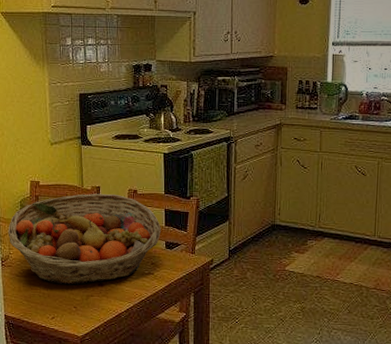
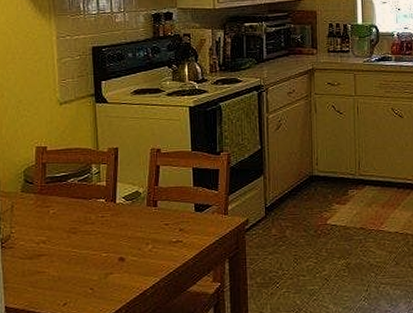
fruit basket: present [8,193,161,285] -> none [9,155,189,264]

